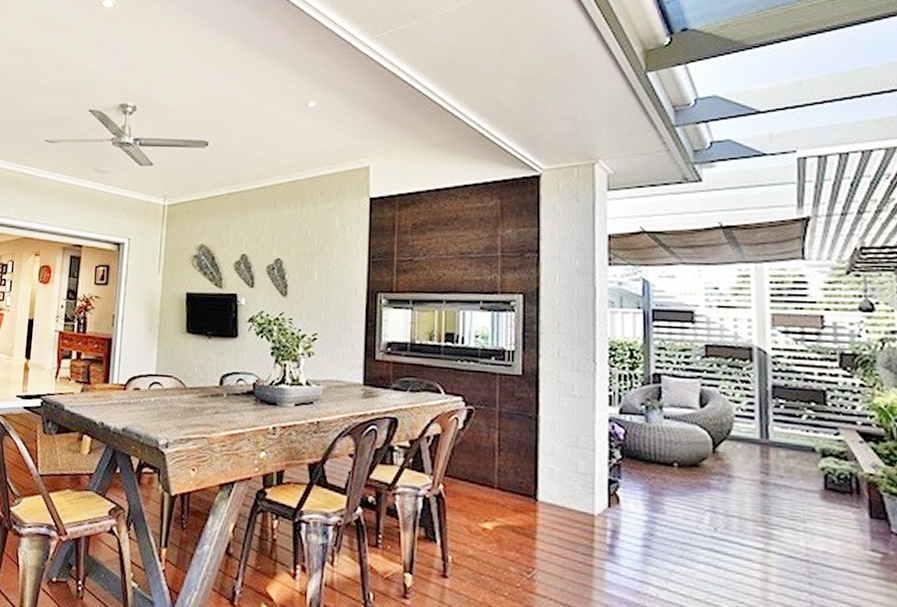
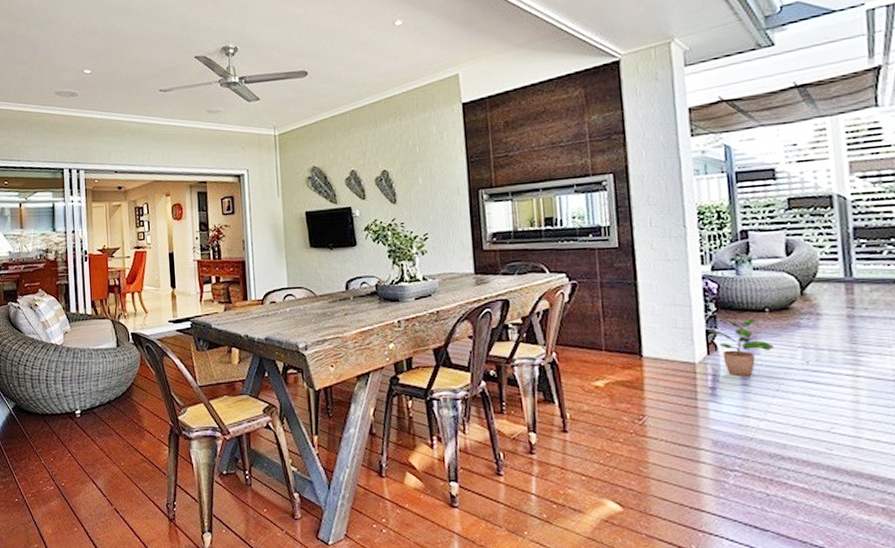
potted plant: none [610,466,681,538] -> present [707,317,775,377]

